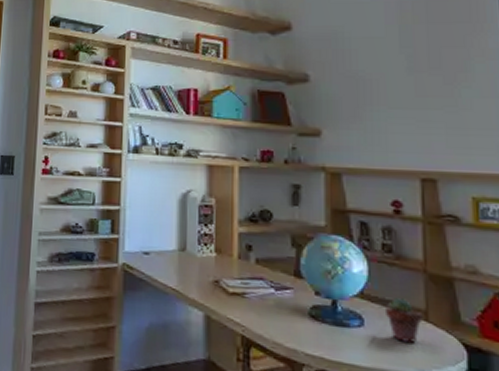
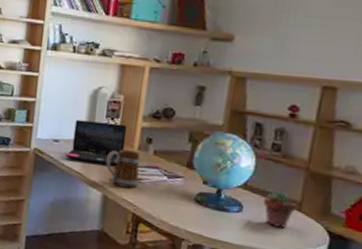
laptop: none [158,228,223,279] -> present [65,119,127,166]
mug: none [203,259,244,306] -> present [105,149,141,189]

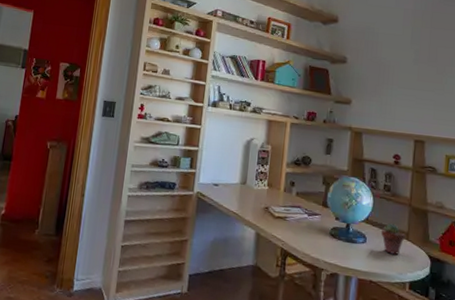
laptop: present [65,119,127,166] -> none [224,166,275,206]
mug: present [105,149,141,189] -> none [257,191,286,226]

